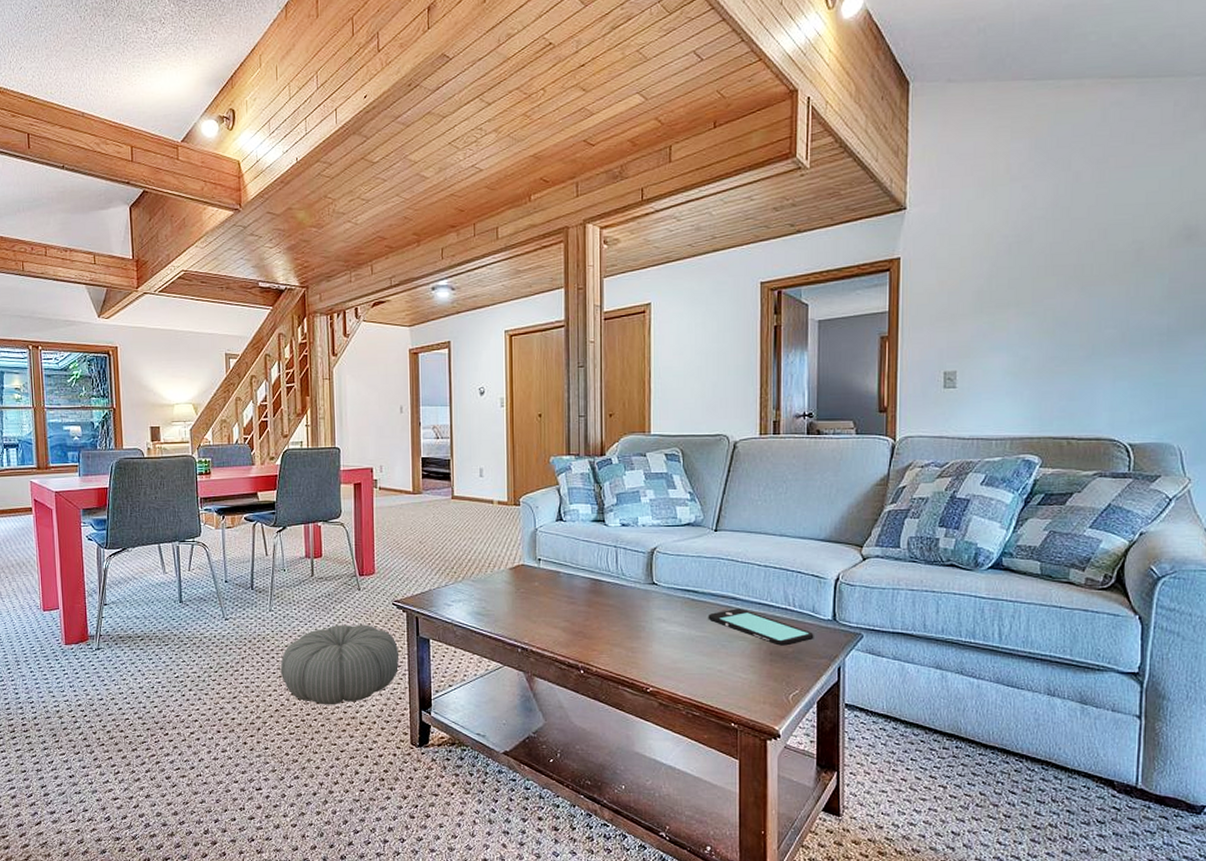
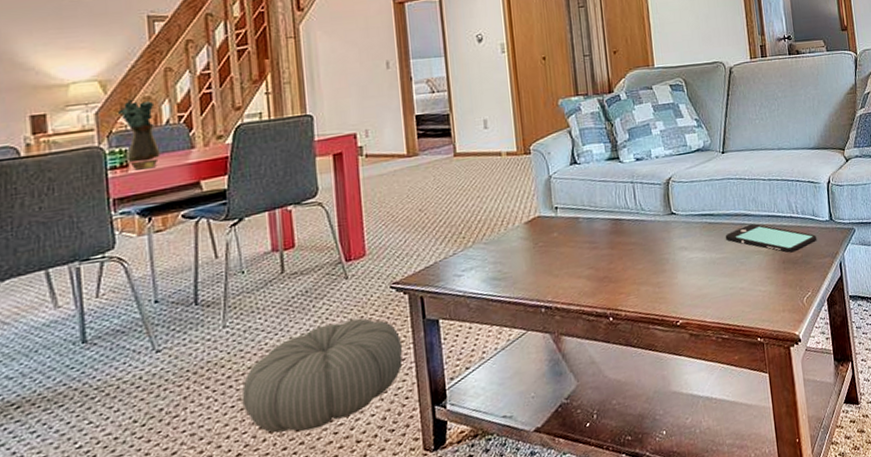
vase: none [205,420,231,478] -> present [118,99,161,171]

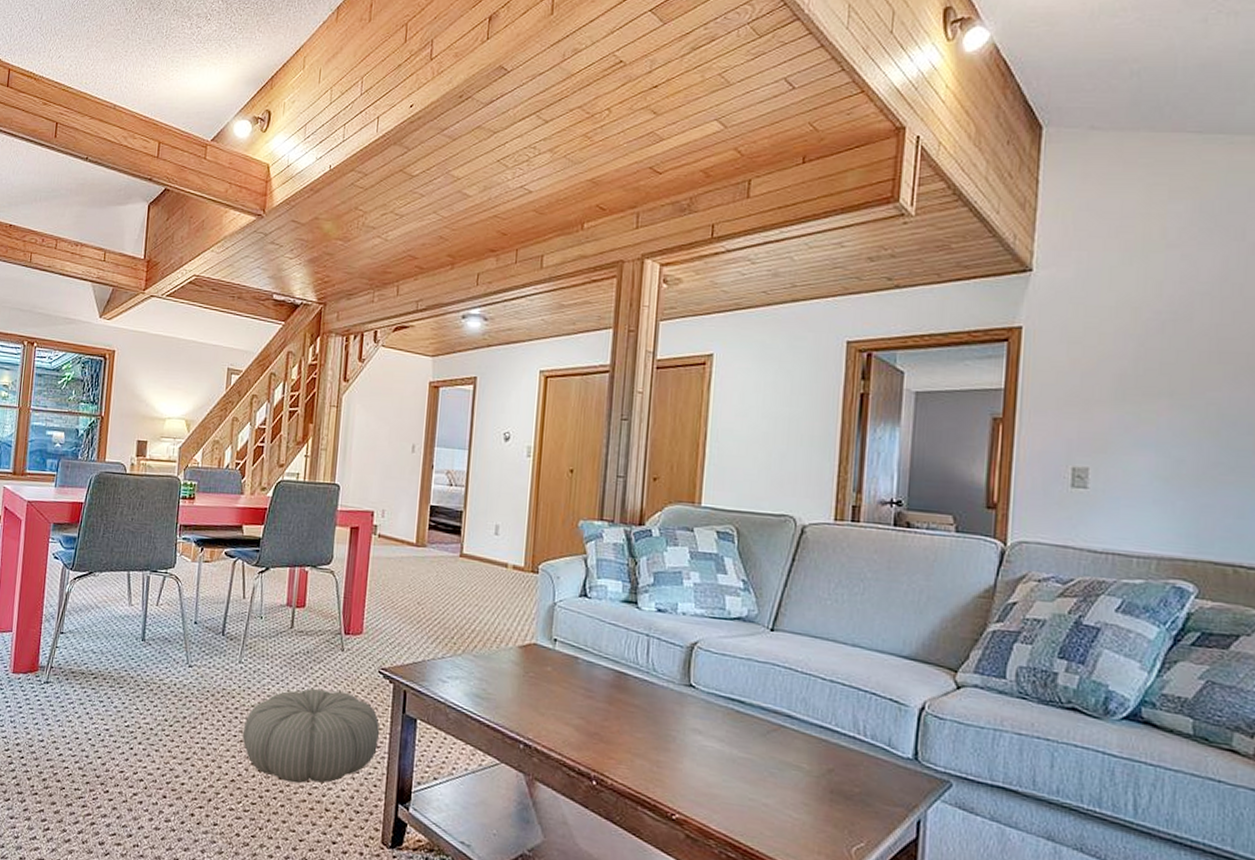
vase: present [118,99,161,171] -> none [194,440,220,505]
tablet: present [725,224,817,253] -> none [754,729,889,785]

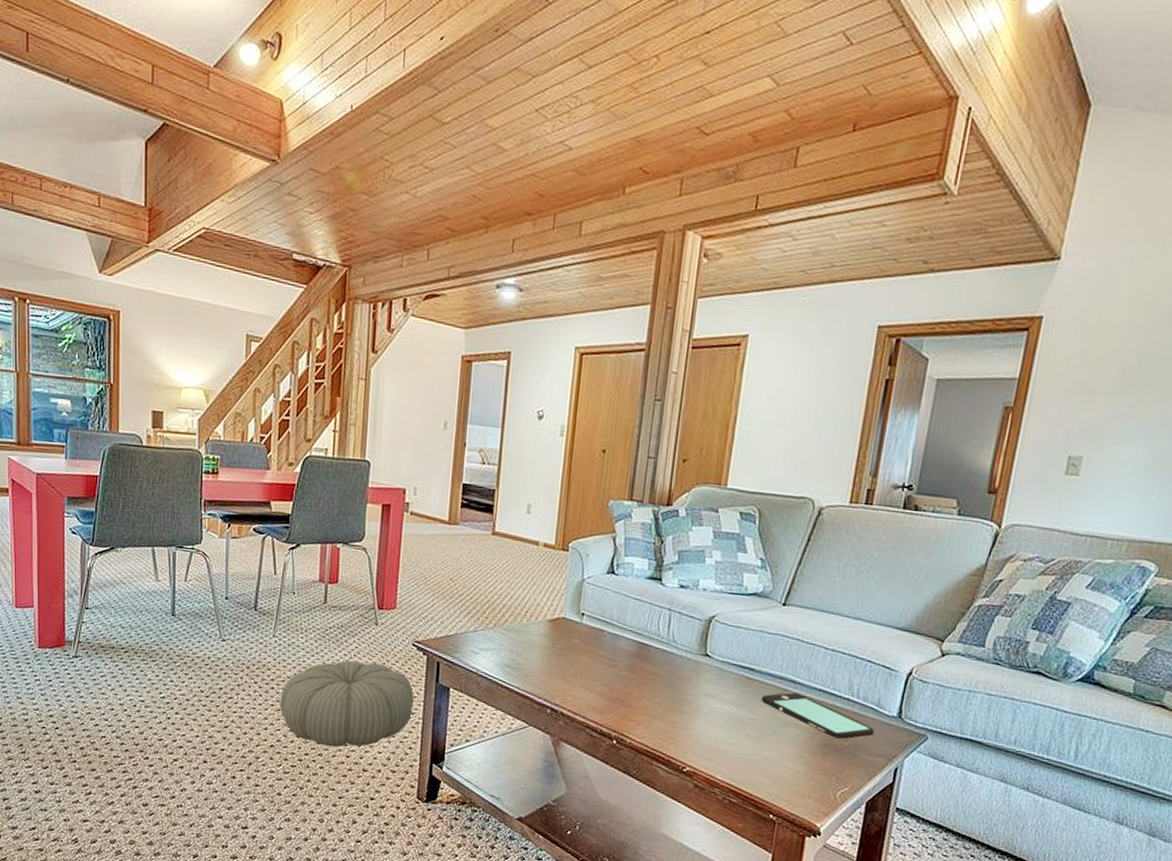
tablet: none [754,729,889,785] -> present [761,692,875,739]

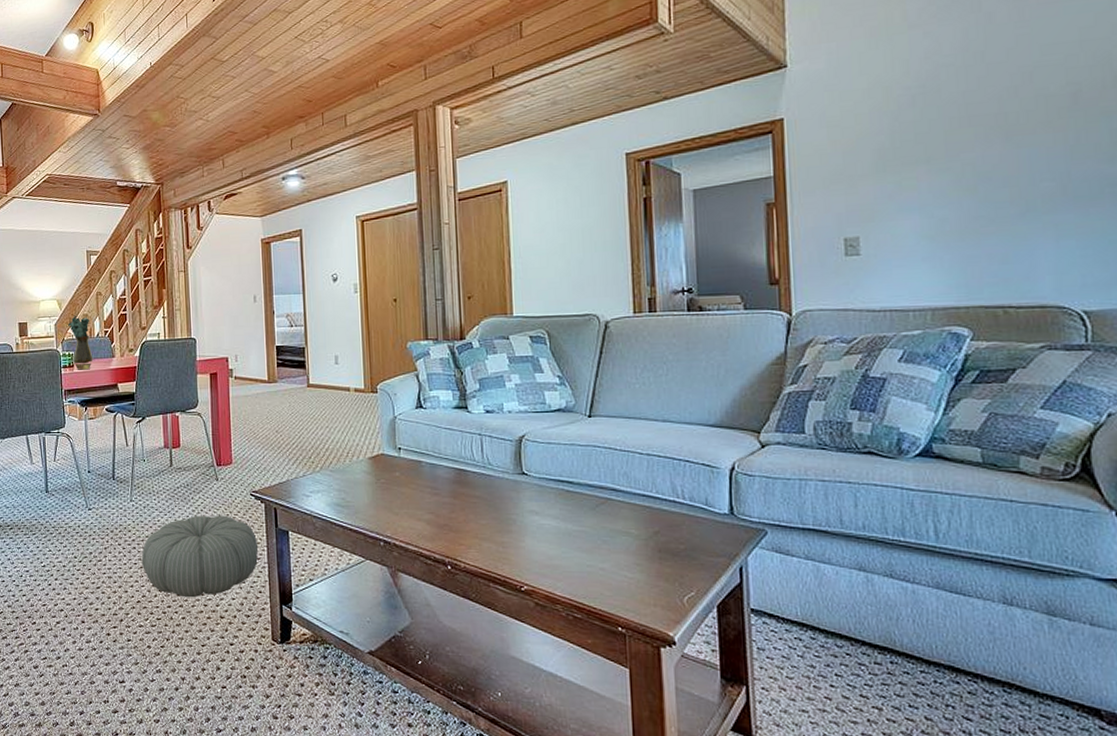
vase: none [215,411,243,480] -> present [68,315,93,370]
tablet: present [761,692,875,739] -> none [585,501,709,542]

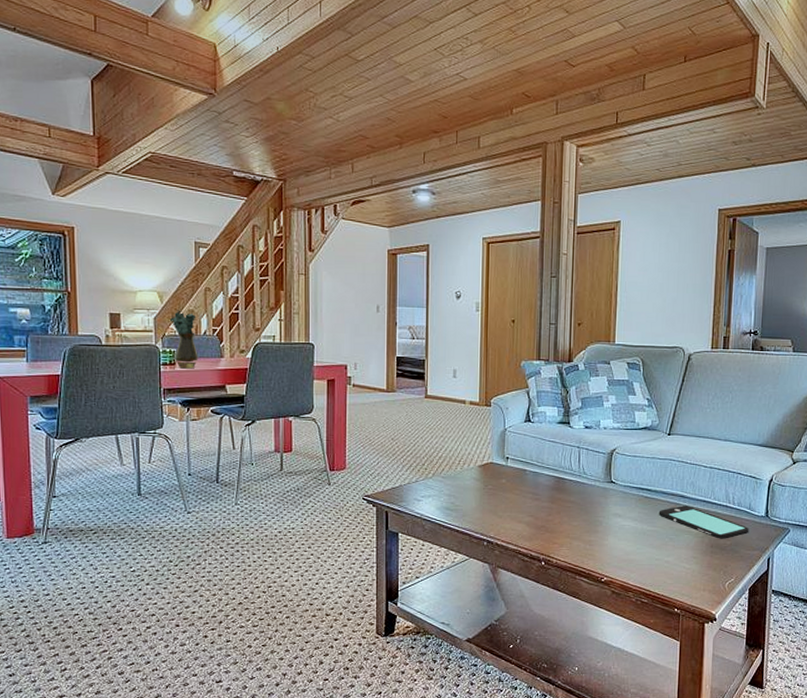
pouf: present [141,515,259,598] -> none [245,518,368,598]
tablet: none [585,501,709,542] -> present [658,505,749,539]

